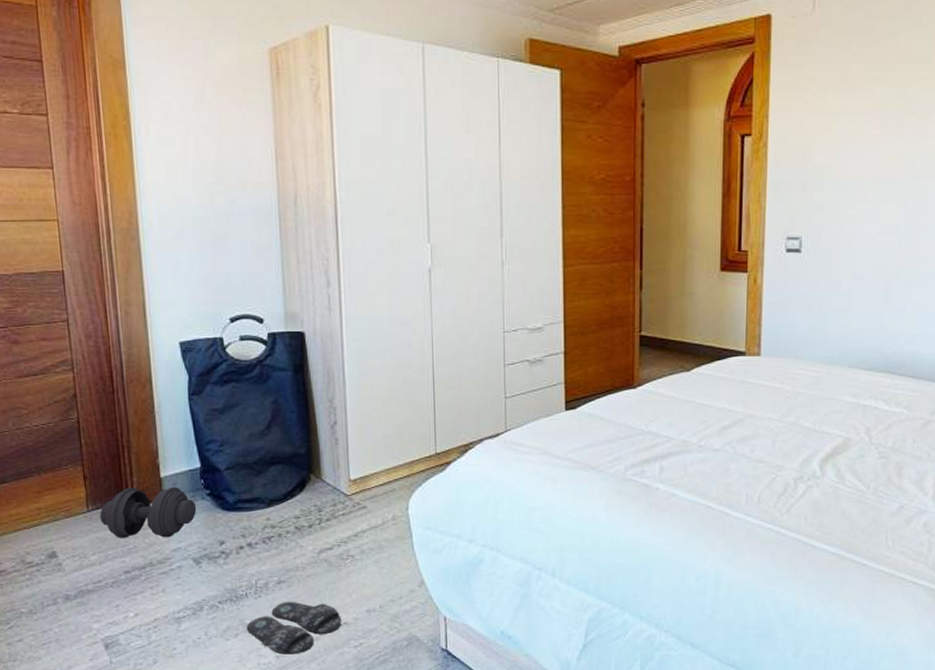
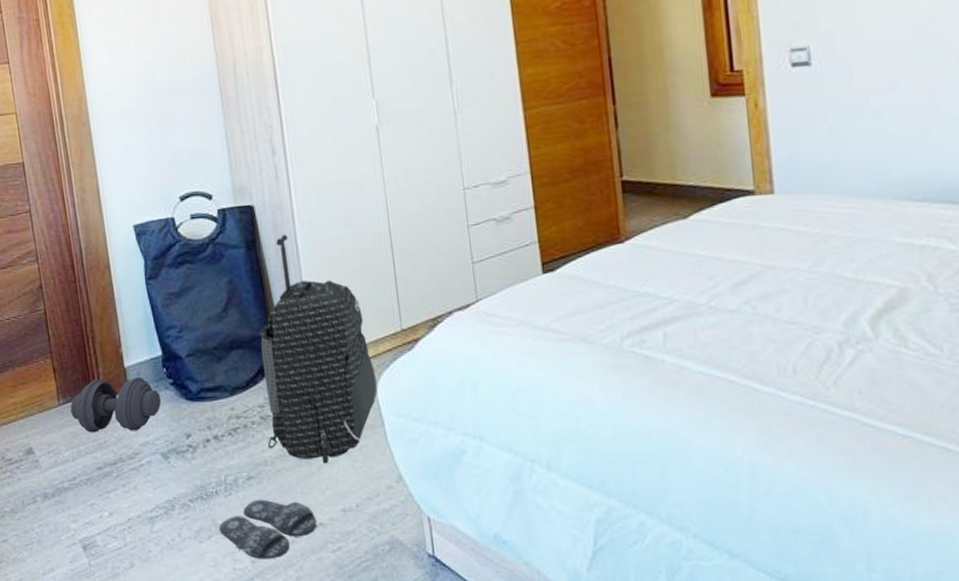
suitcase: none [300,361,409,570] -> present [259,234,377,464]

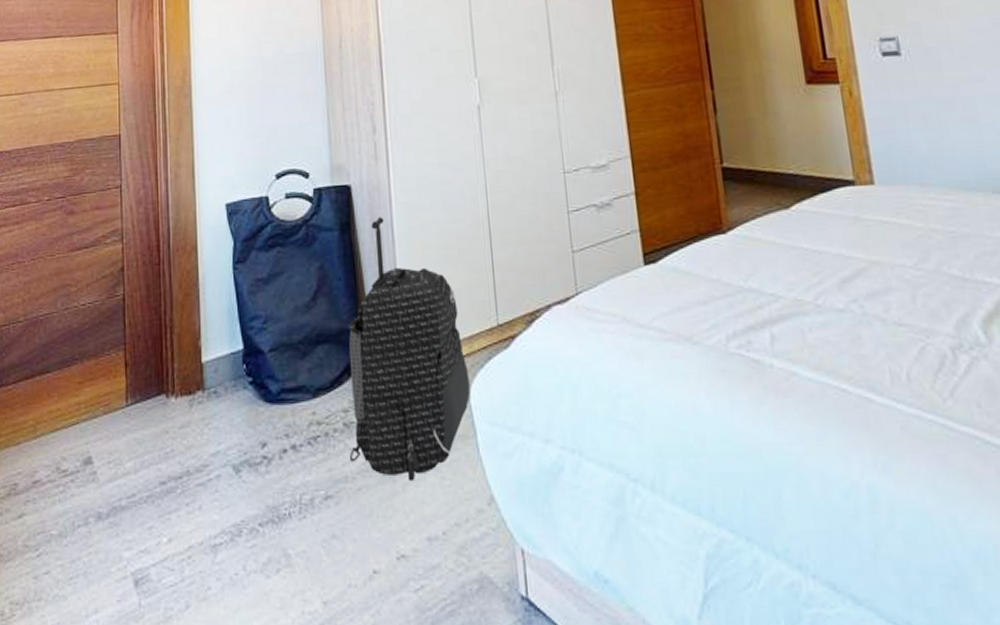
dumbbell: present [70,376,162,433] -> none [138,374,238,440]
slippers: present [219,499,317,559] -> none [289,523,399,600]

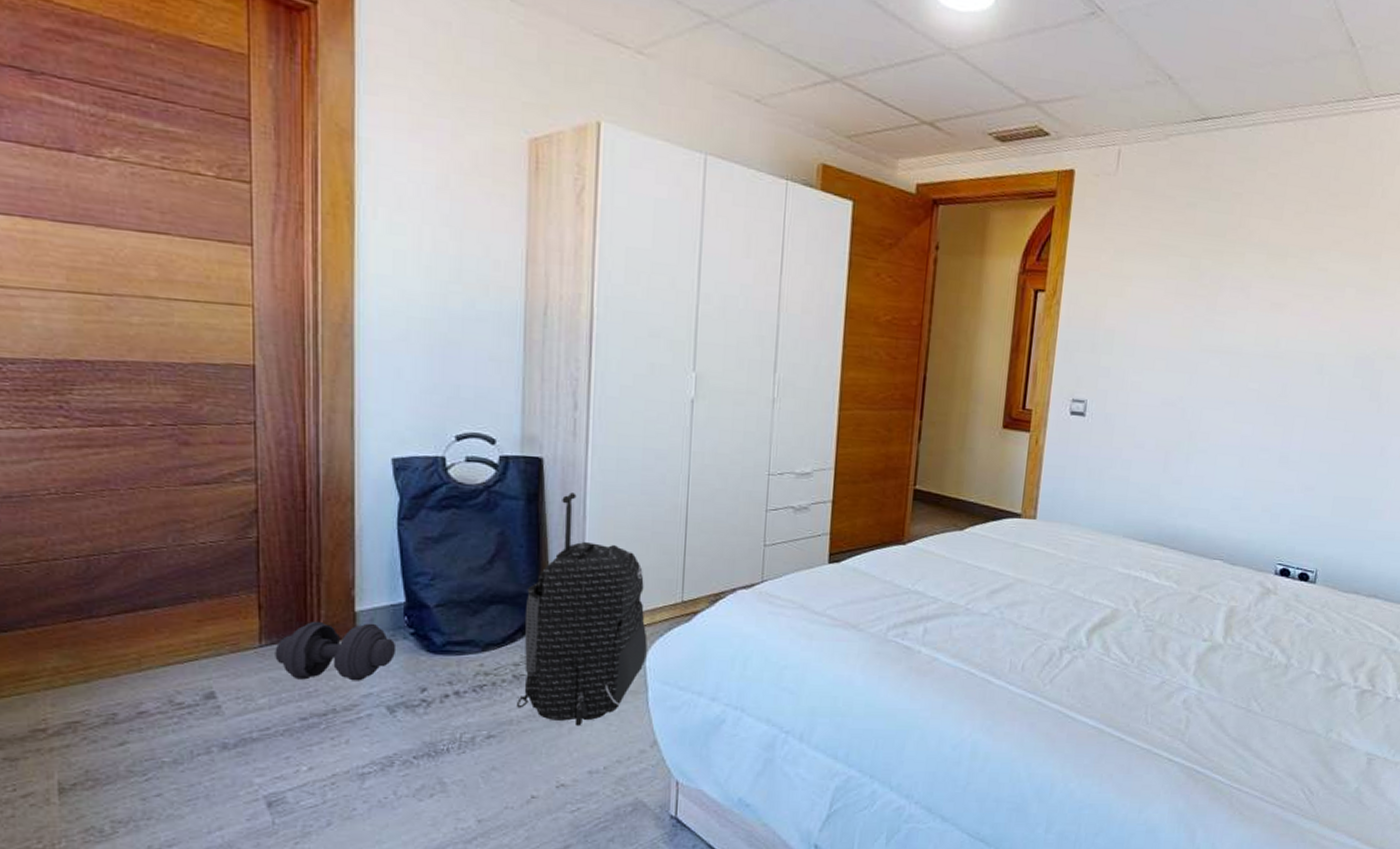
dumbbell: none [138,374,238,440] -> present [275,621,397,681]

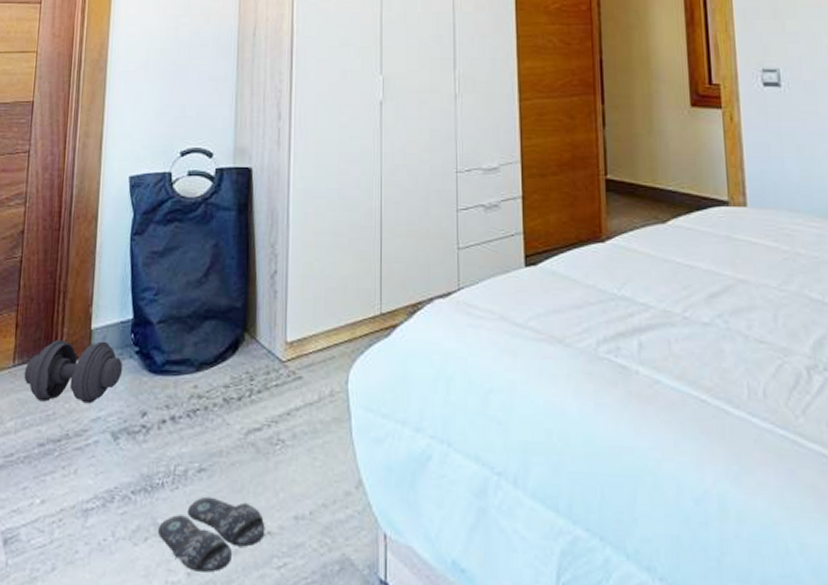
slippers: none [444,758,559,819] -> present [157,496,265,572]
suitcase: present [517,492,648,726] -> none [227,201,349,460]

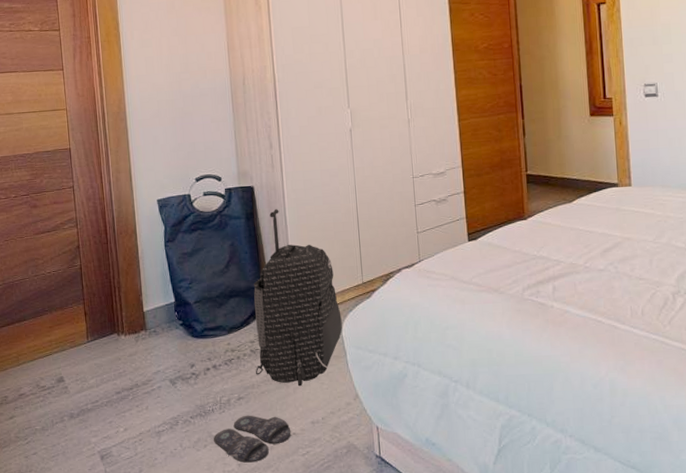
dumbbell: present [24,339,123,404] -> none [97,319,172,364]
suitcase: none [227,201,349,460] -> present [253,209,342,387]

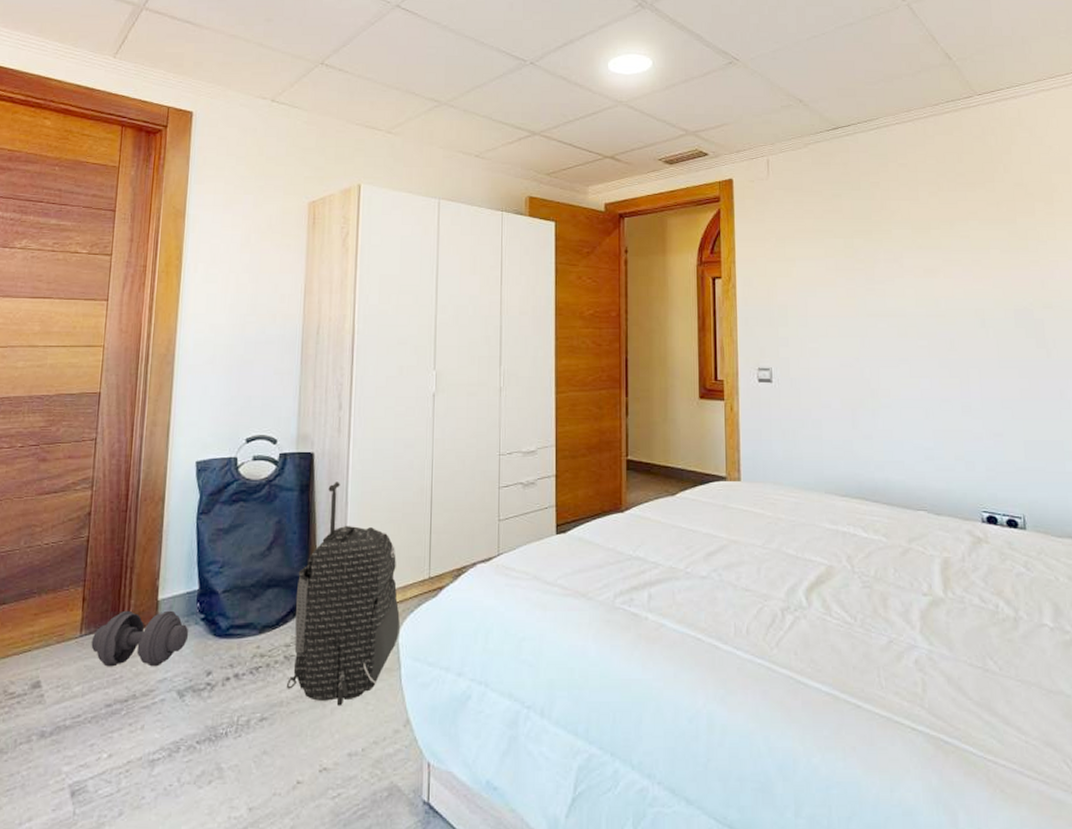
dumbbell: none [97,319,172,364] -> present [91,610,189,667]
slippers: present [213,415,291,463] -> none [221,741,321,806]

